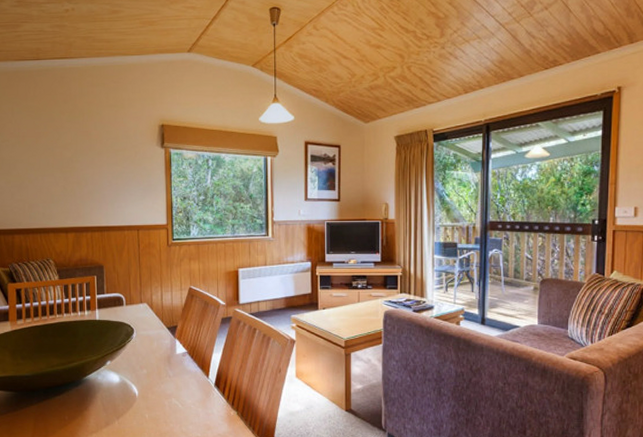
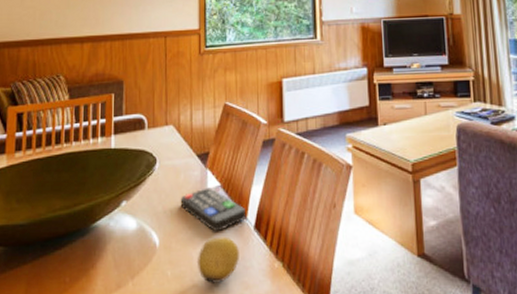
remote control: none [154,353,207,387] -> present [180,187,246,232]
fruit: none [168,391,202,425] -> present [196,236,239,283]

